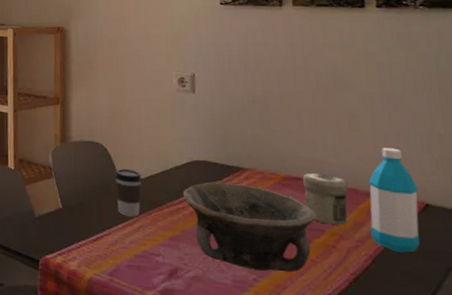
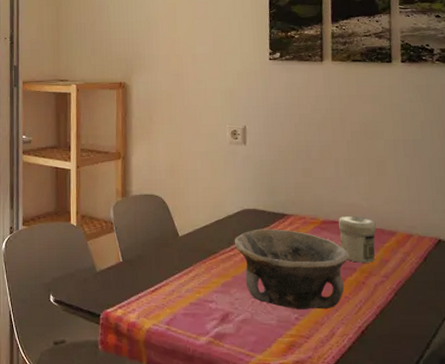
coffee cup: present [114,168,142,217] -> none [171,220,198,266]
water bottle: present [369,148,421,253] -> none [393,190,434,285]

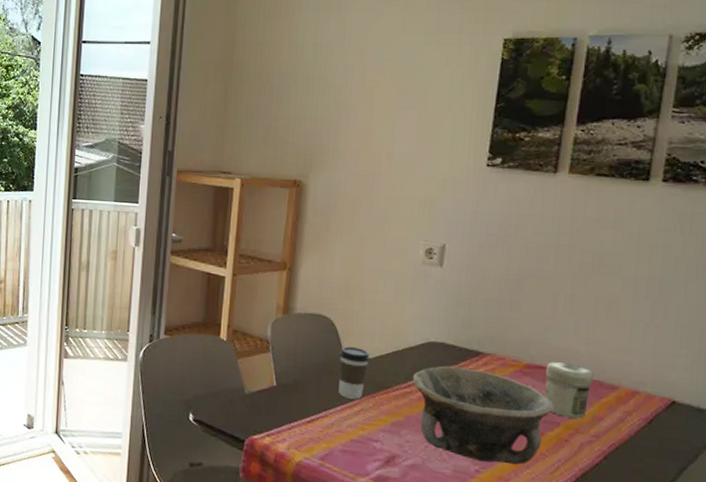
coffee cup: none [171,220,198,266] -> present [338,346,370,399]

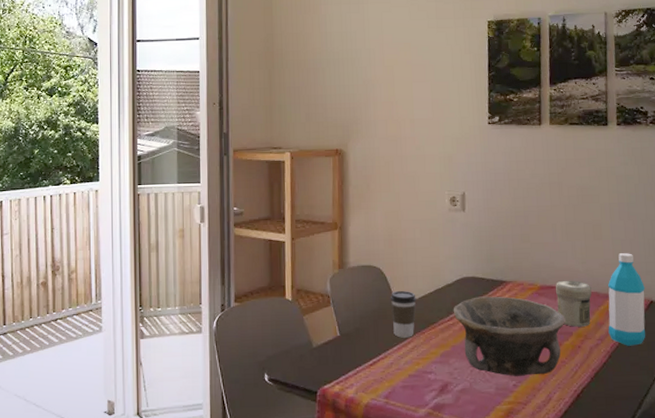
water bottle: none [608,339,667,450] -> present [608,253,646,346]

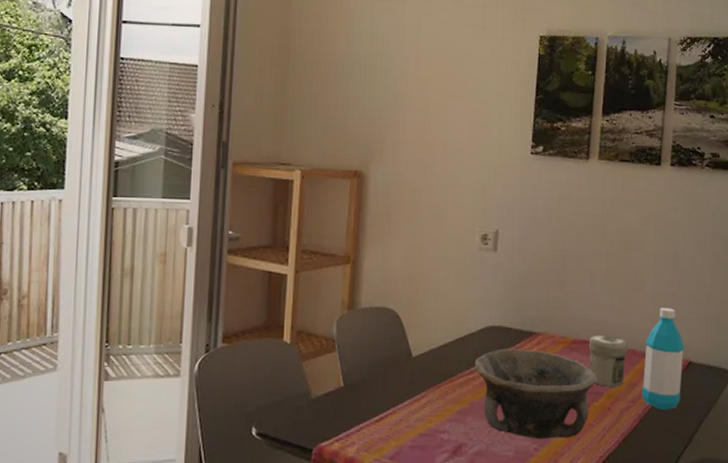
coffee cup: present [390,290,416,338] -> none [404,337,434,391]

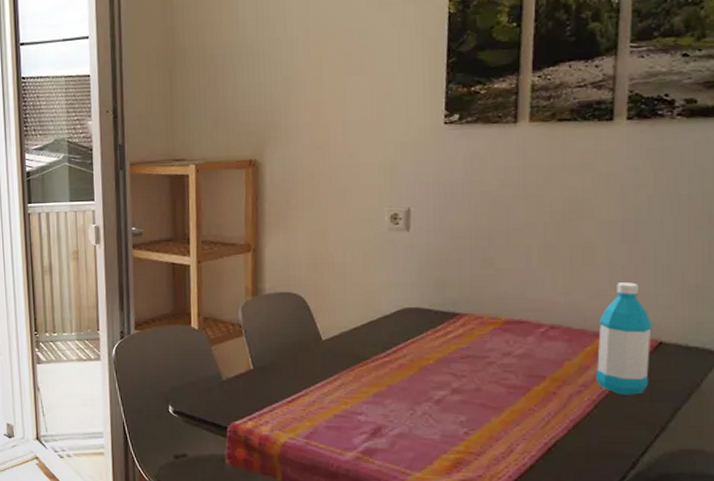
bowl: present [474,348,598,439] -> none [390,330,538,423]
jar: present [588,334,628,387] -> none [525,314,576,370]

